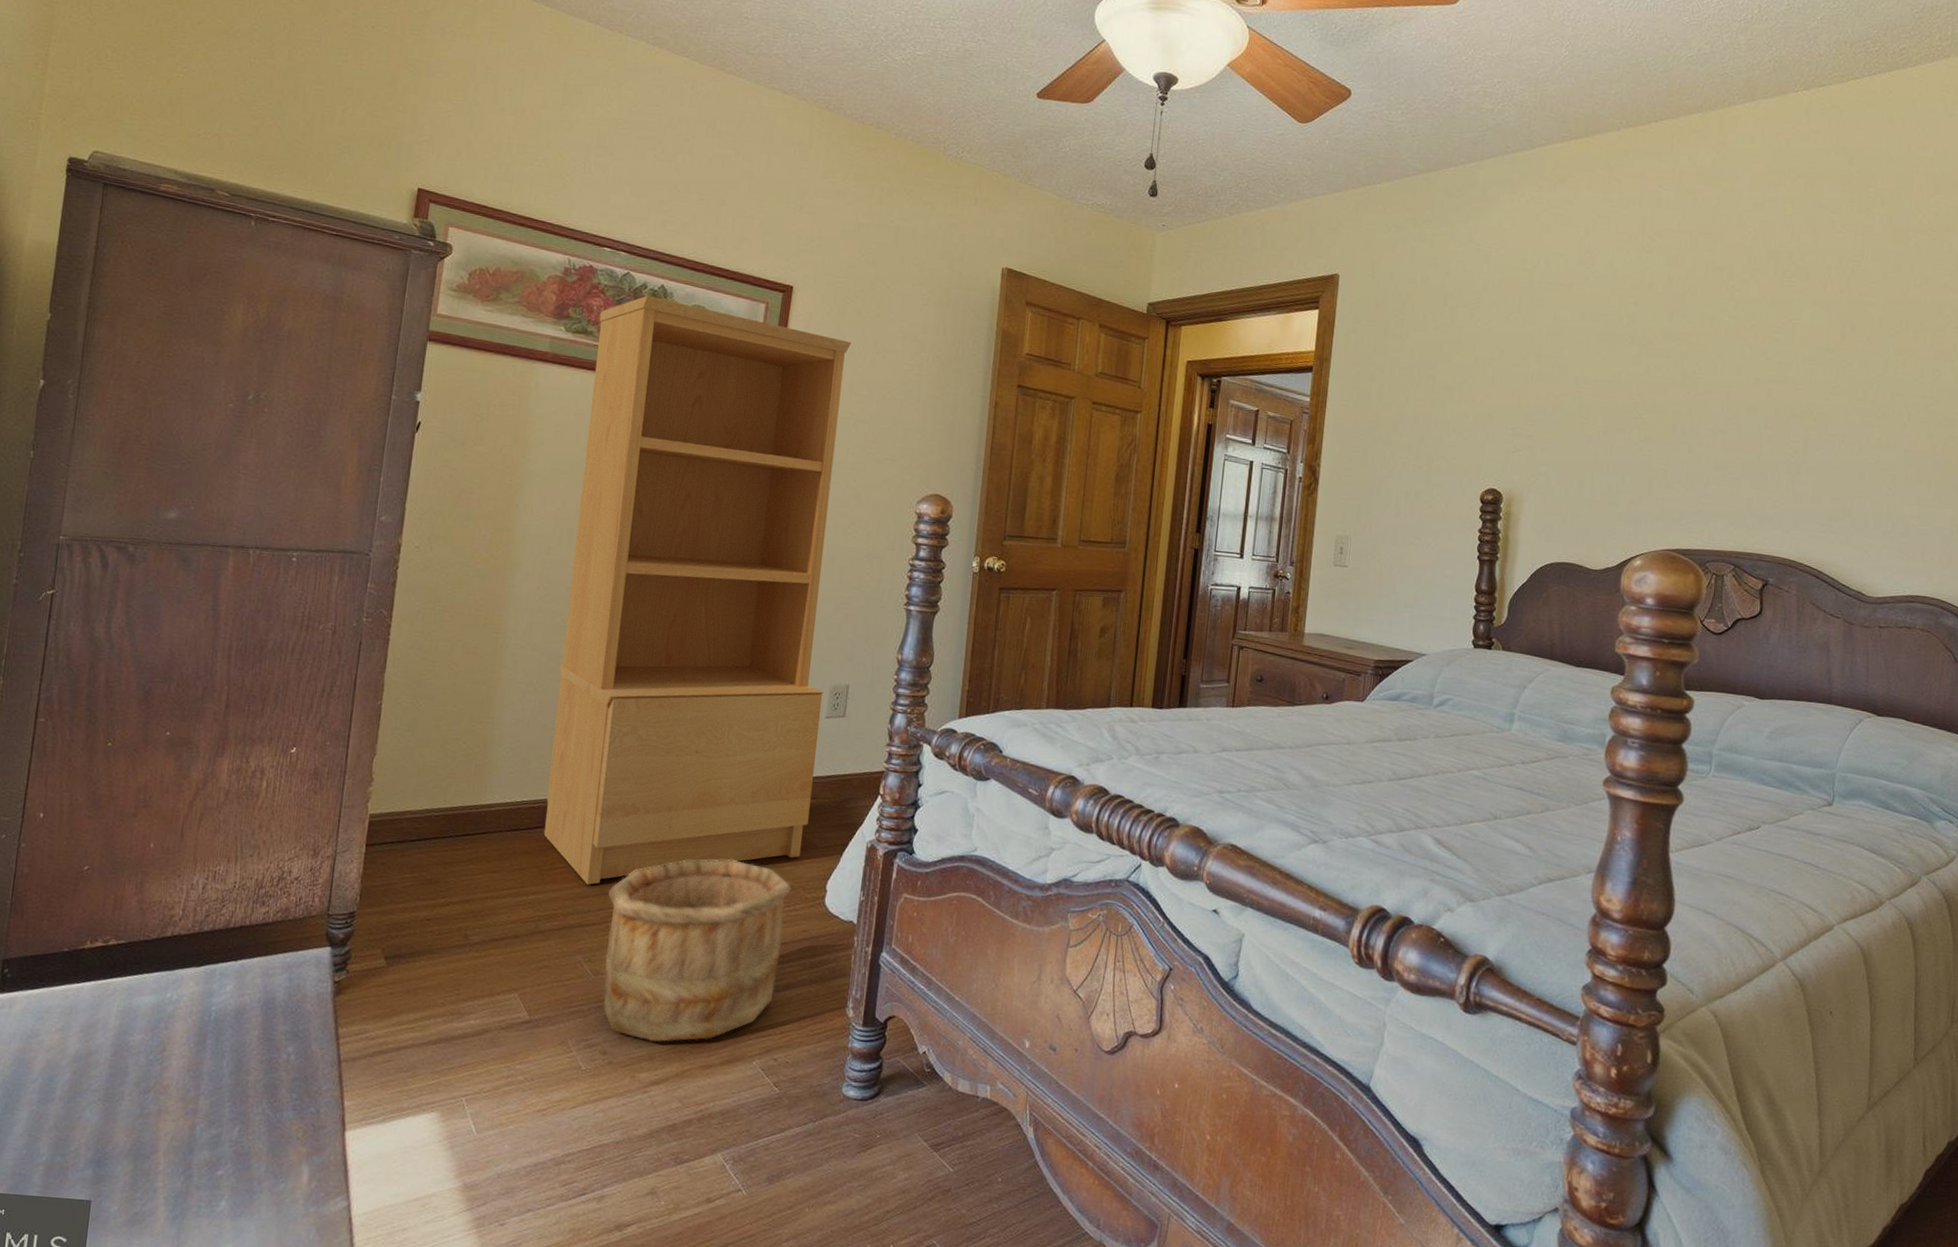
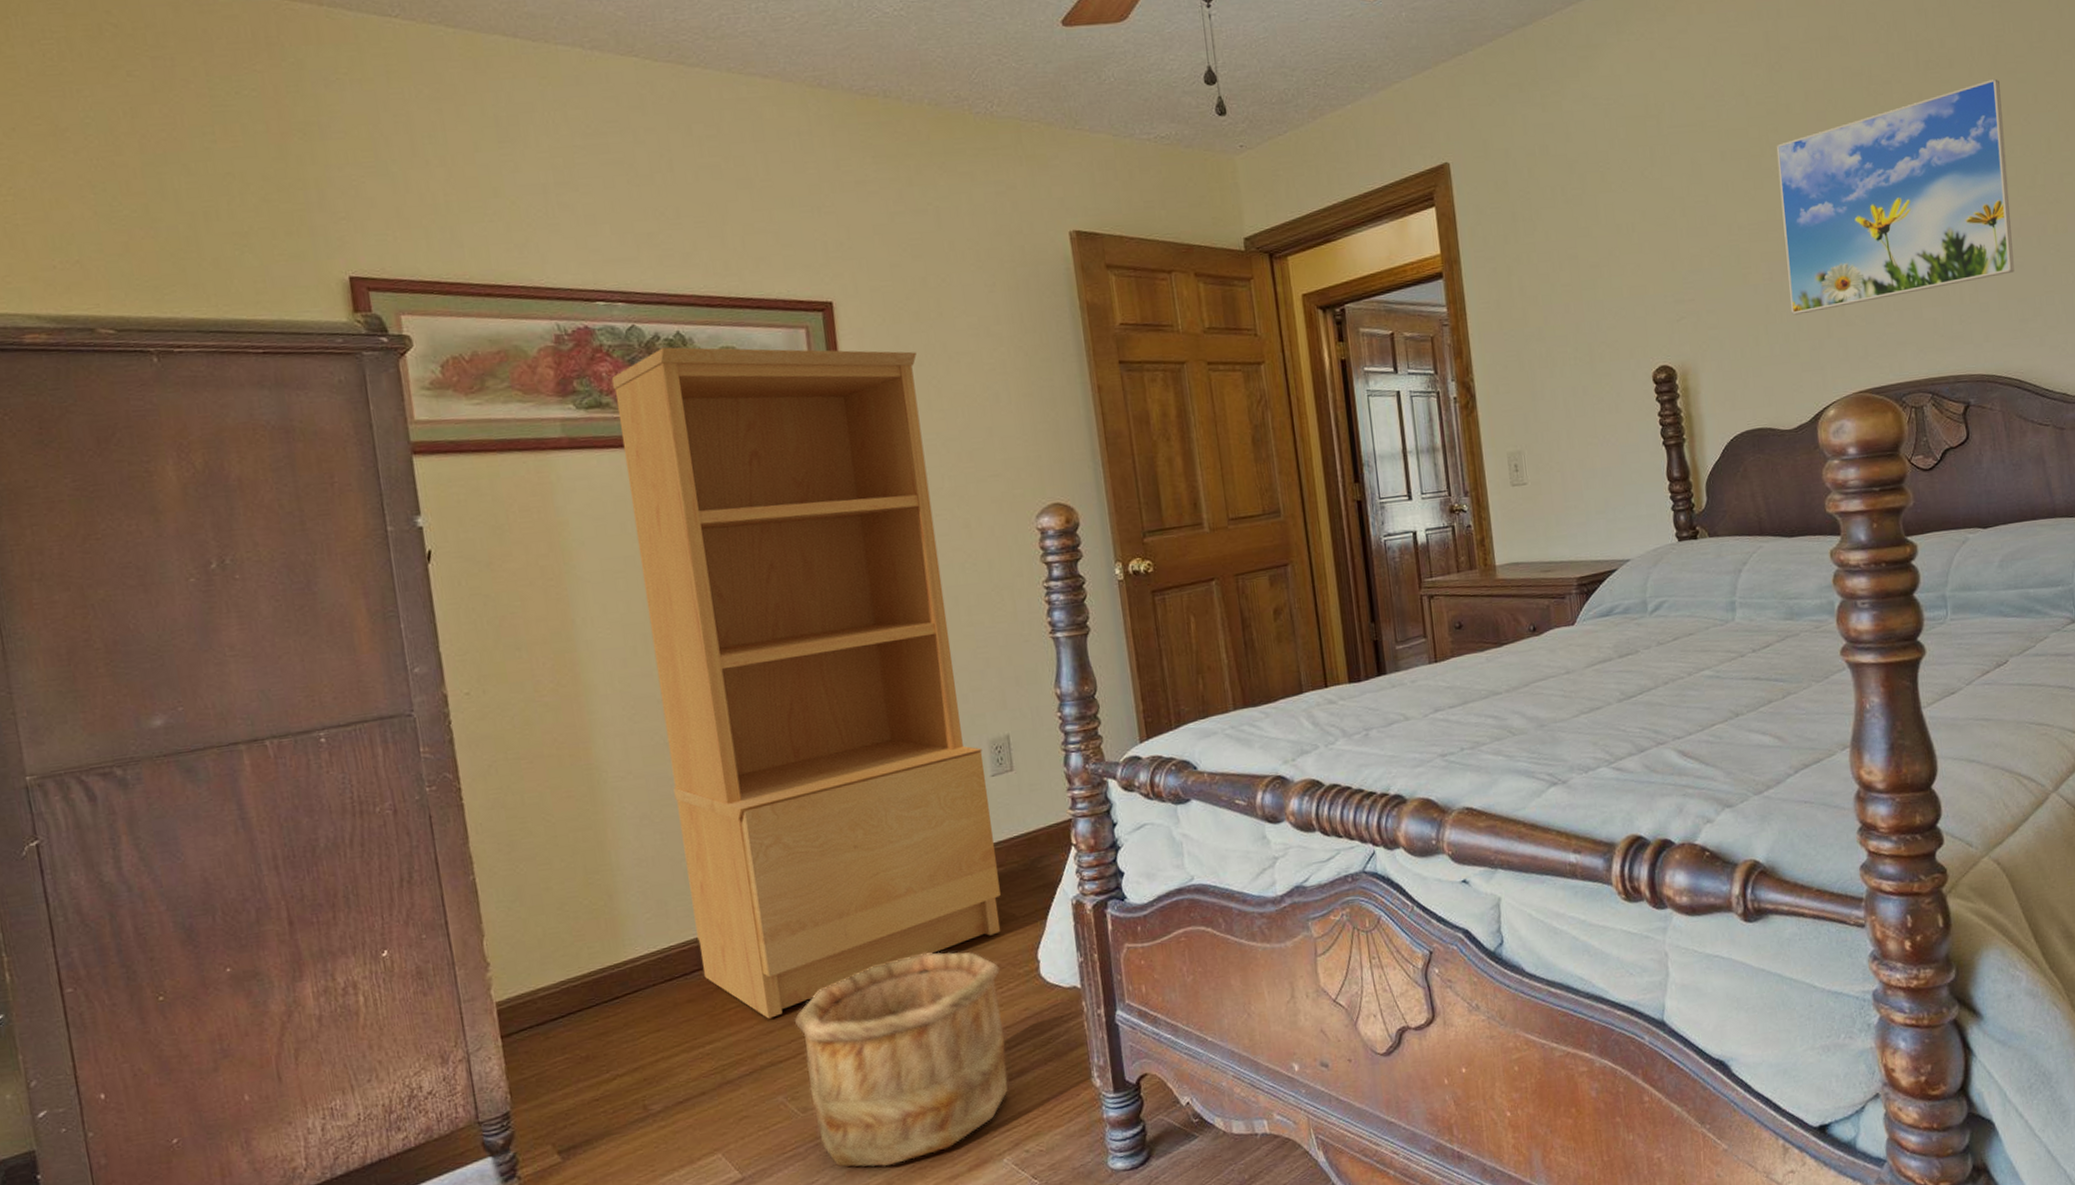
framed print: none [1619,297,1850,473] -> present [1776,78,2015,315]

